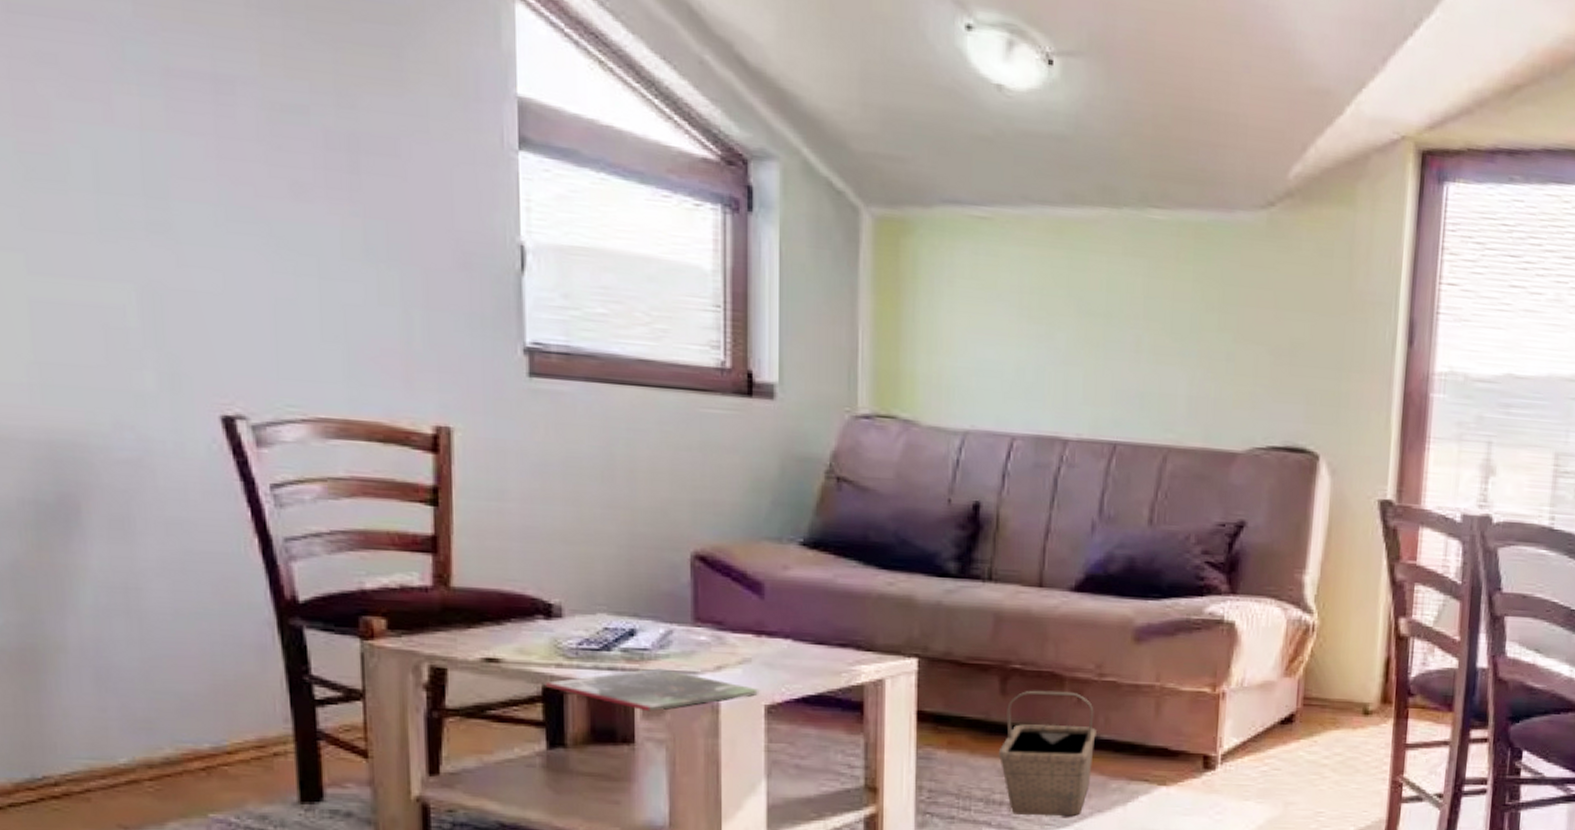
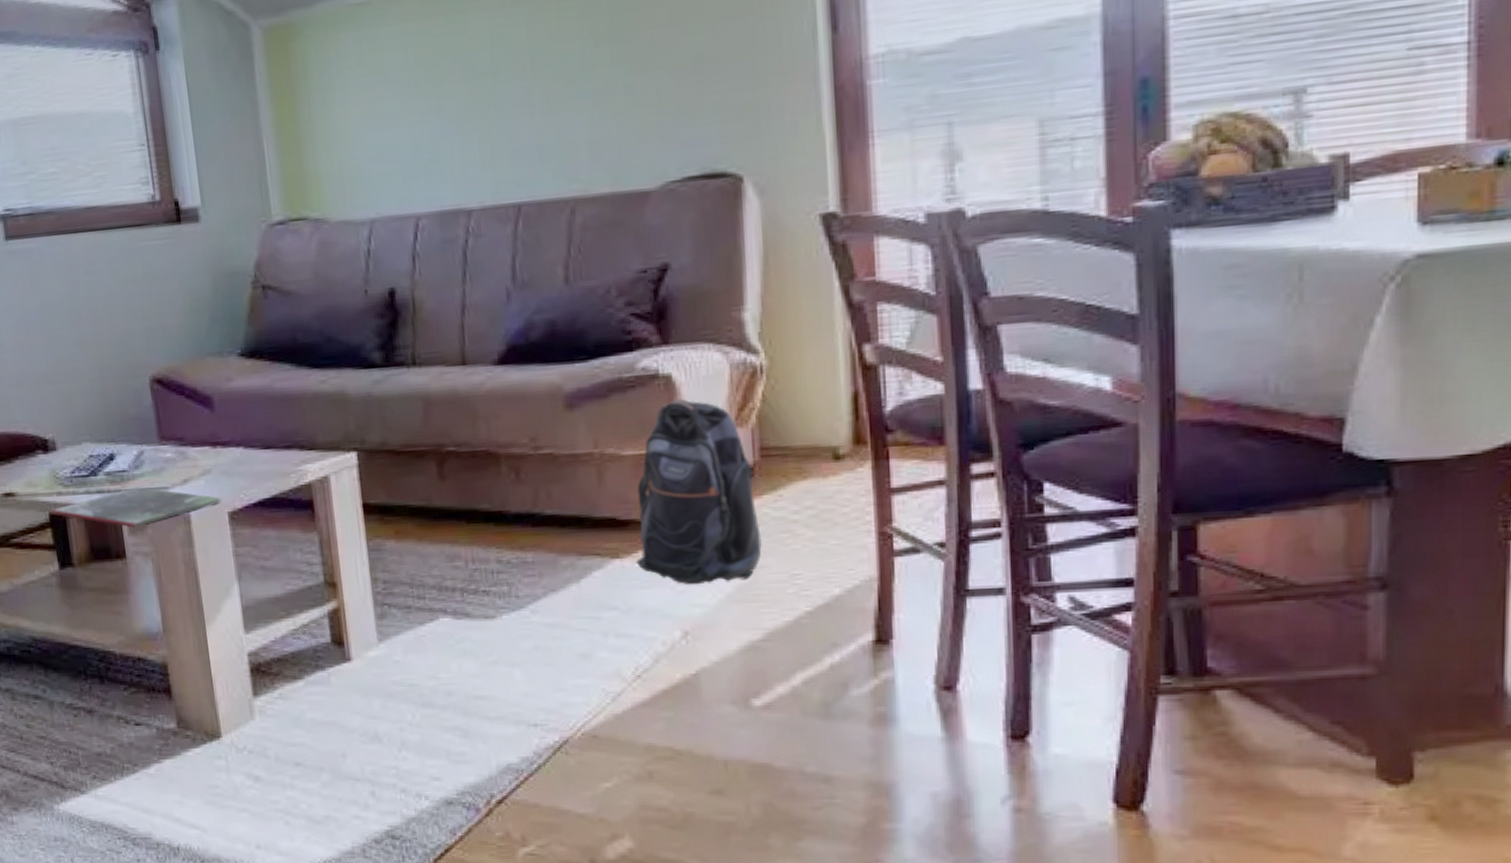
basket: present [998,690,1096,816] -> none [444,469,540,600]
backpack: none [1181,645,1295,816] -> present [636,399,762,585]

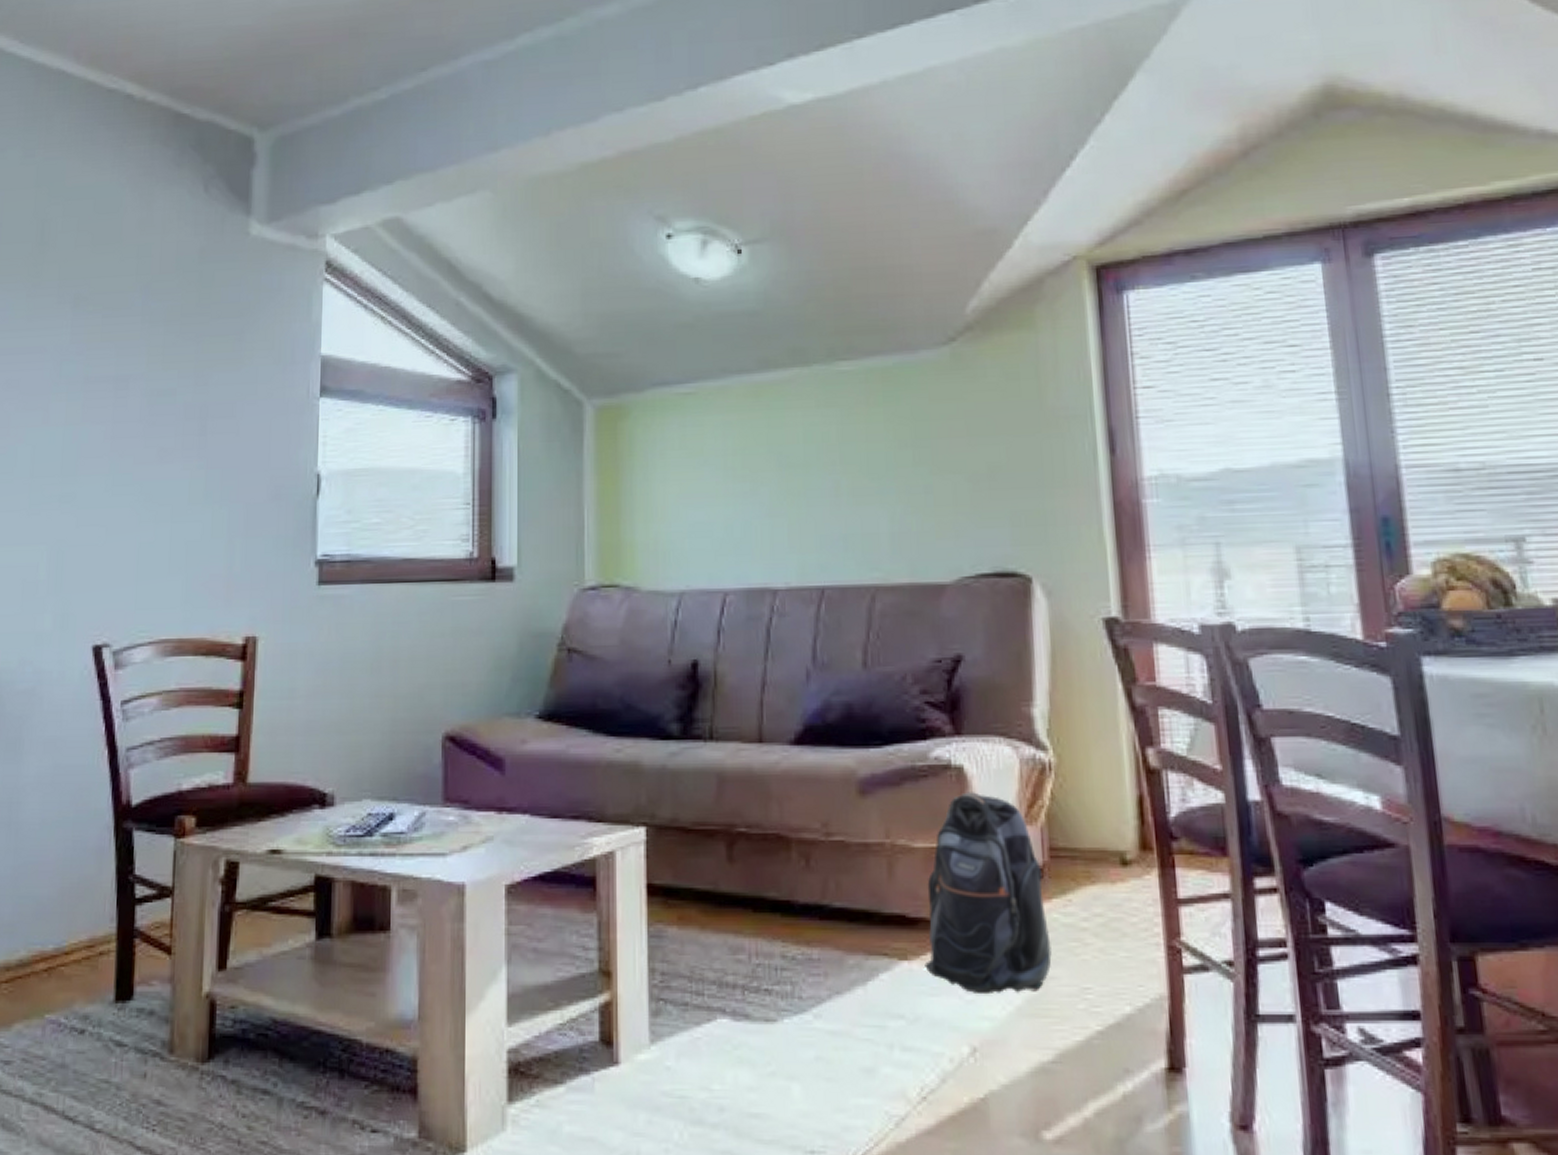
magazine: present [50,487,222,528] -> none [317,851,501,897]

